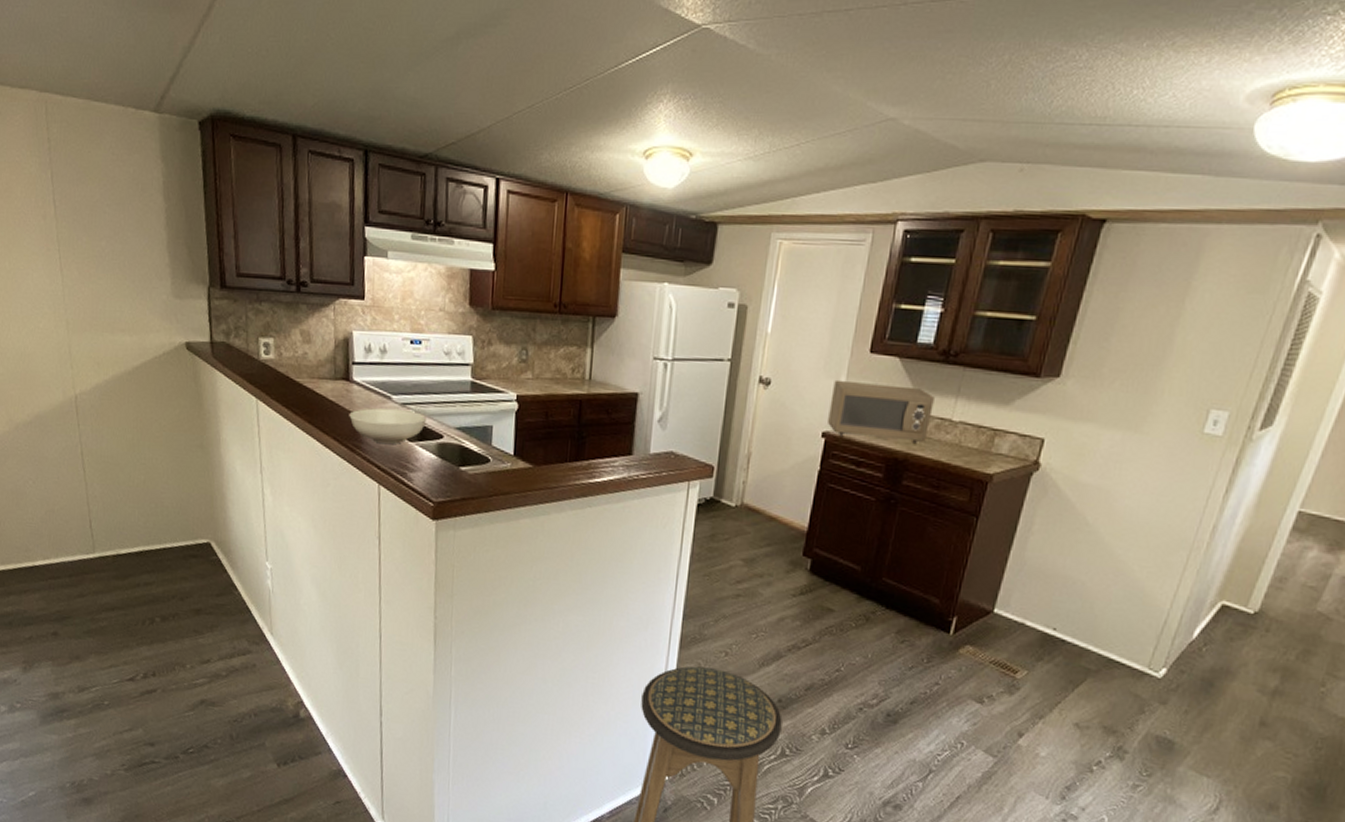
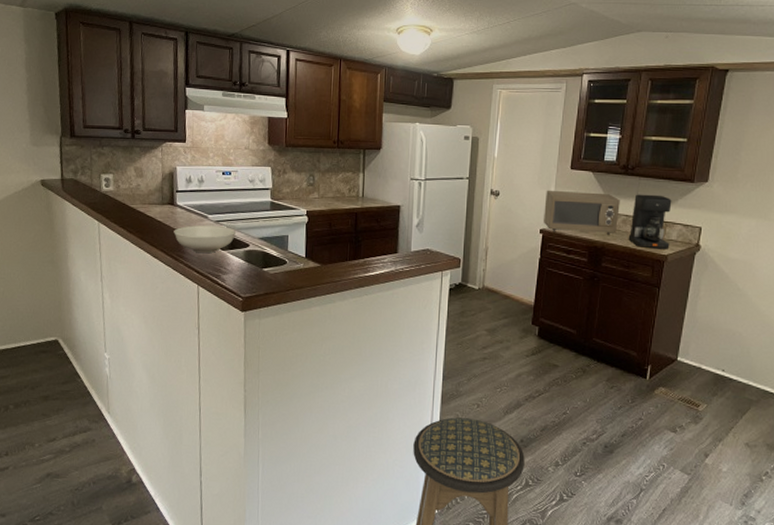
coffee maker: none [941,390,1007,467] -> present [628,194,672,250]

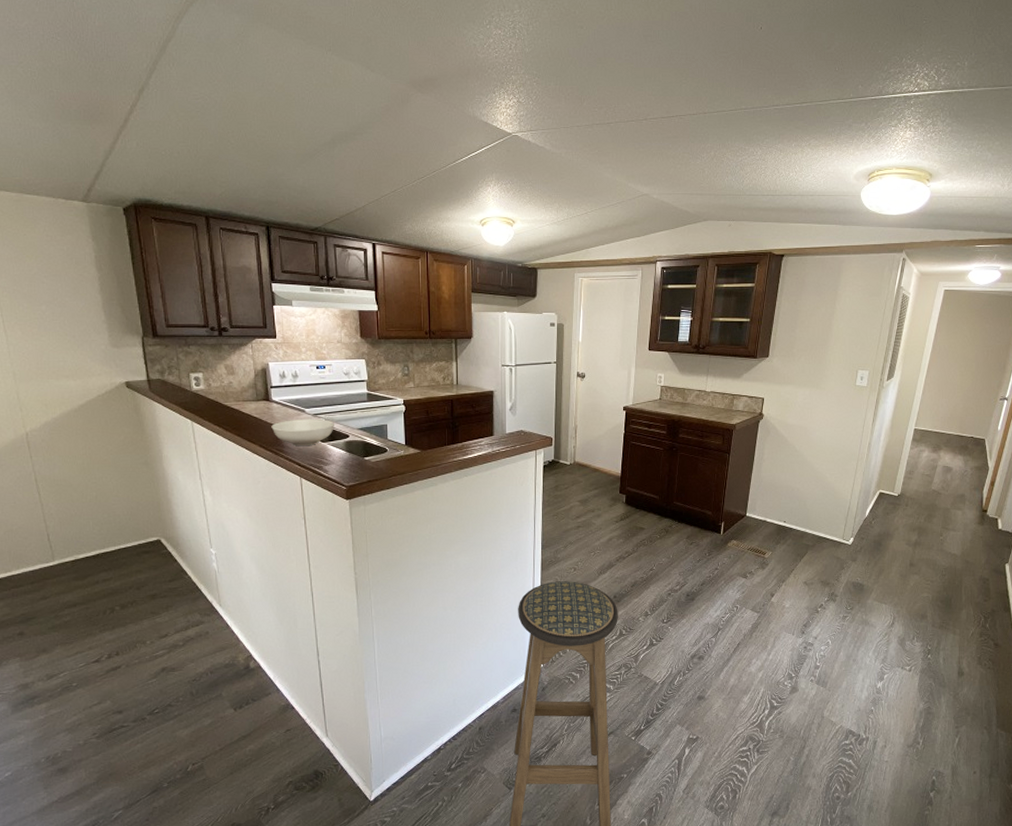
microwave: present [544,190,620,235] -> none [626,370,693,408]
coffee maker: present [628,194,672,250] -> none [701,370,738,419]

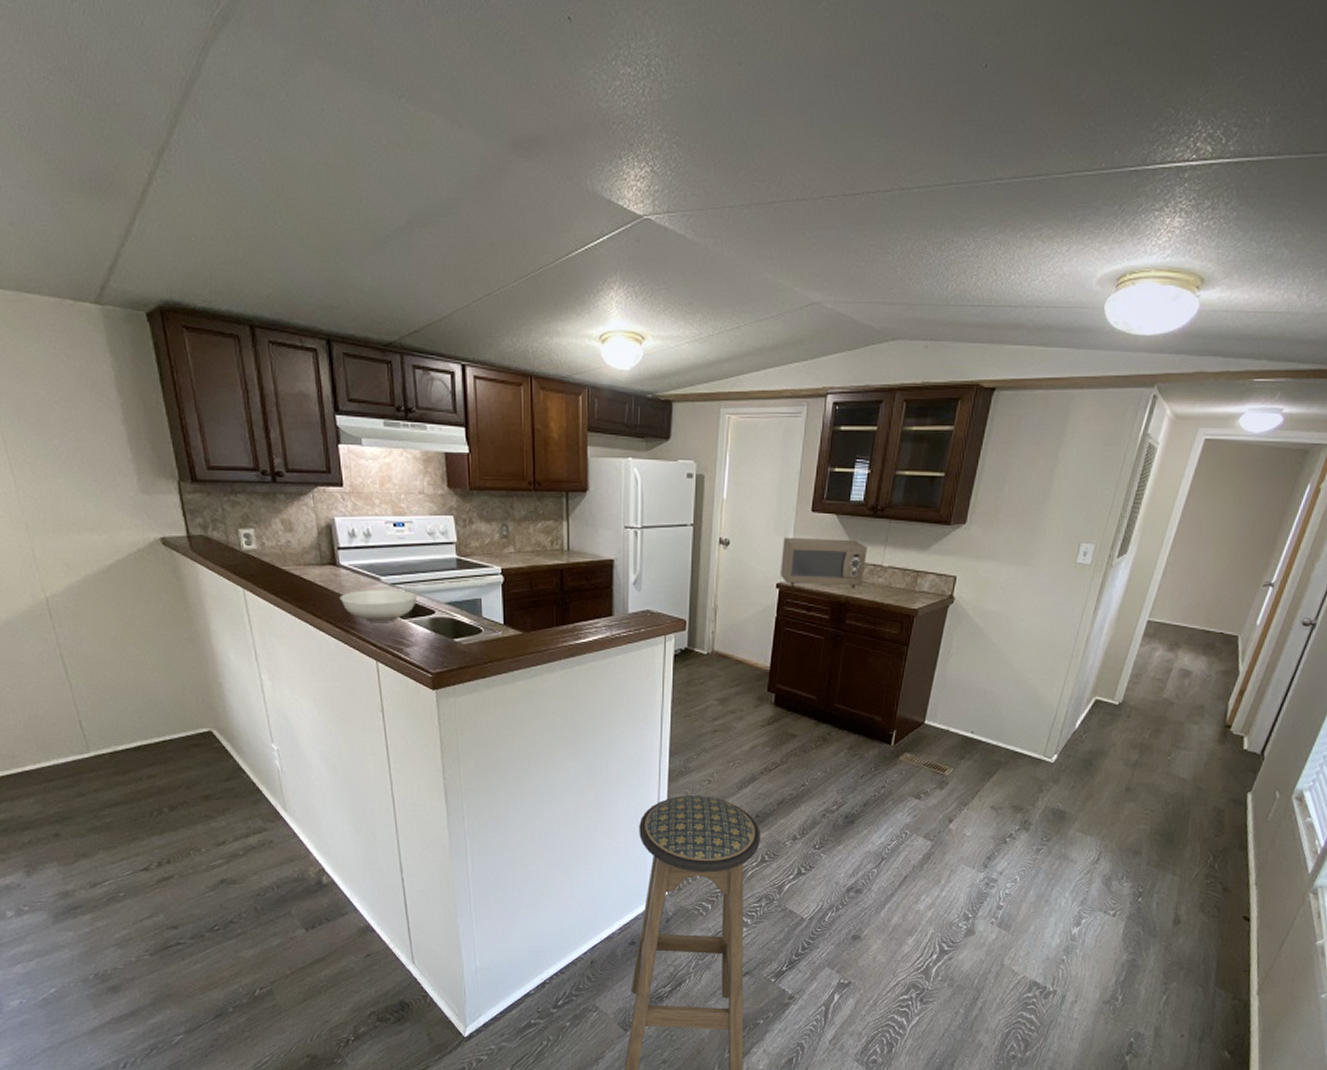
microwave: none [626,370,693,408] -> present [781,537,867,587]

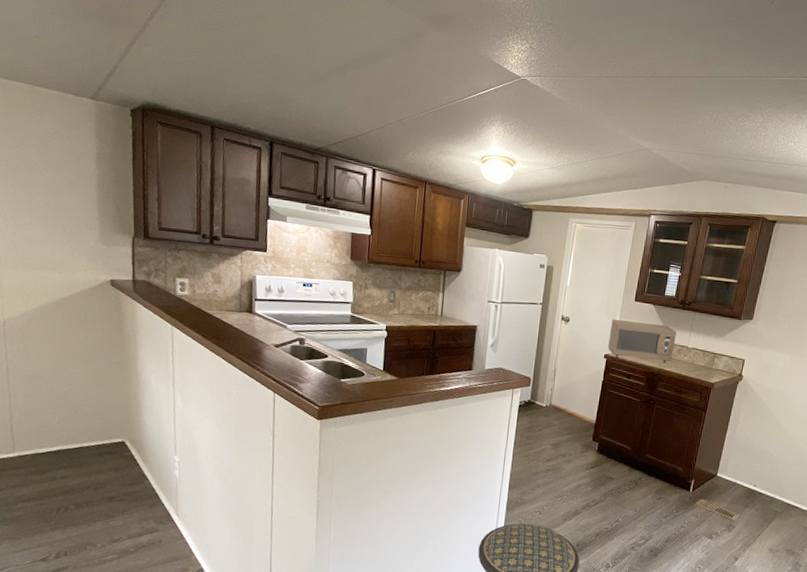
bowl: present [340,590,418,623] -> none [251,334,316,362]

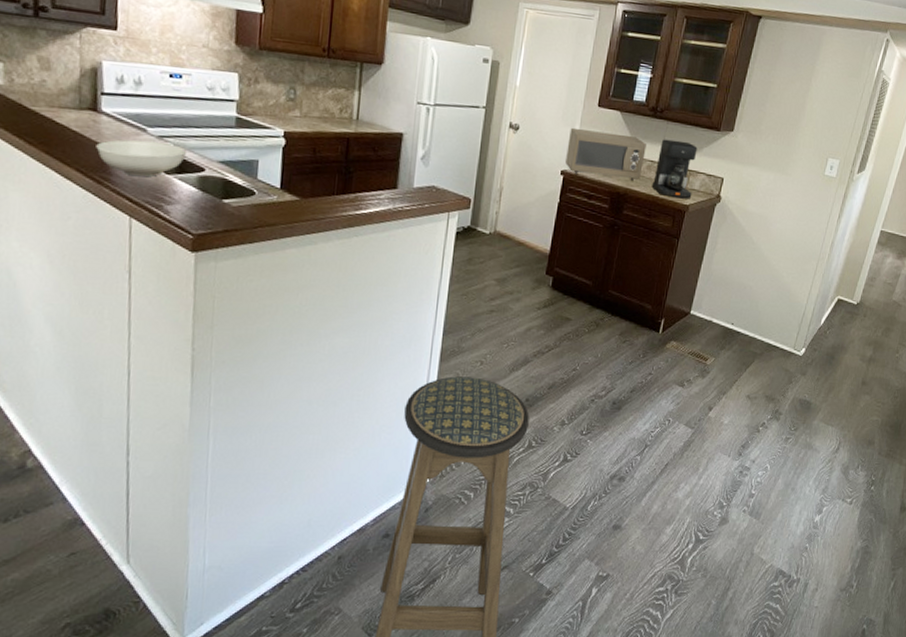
bowl: none [251,334,316,362] -> present [96,140,188,177]
coffee maker: none [681,327,721,378] -> present [651,139,698,199]

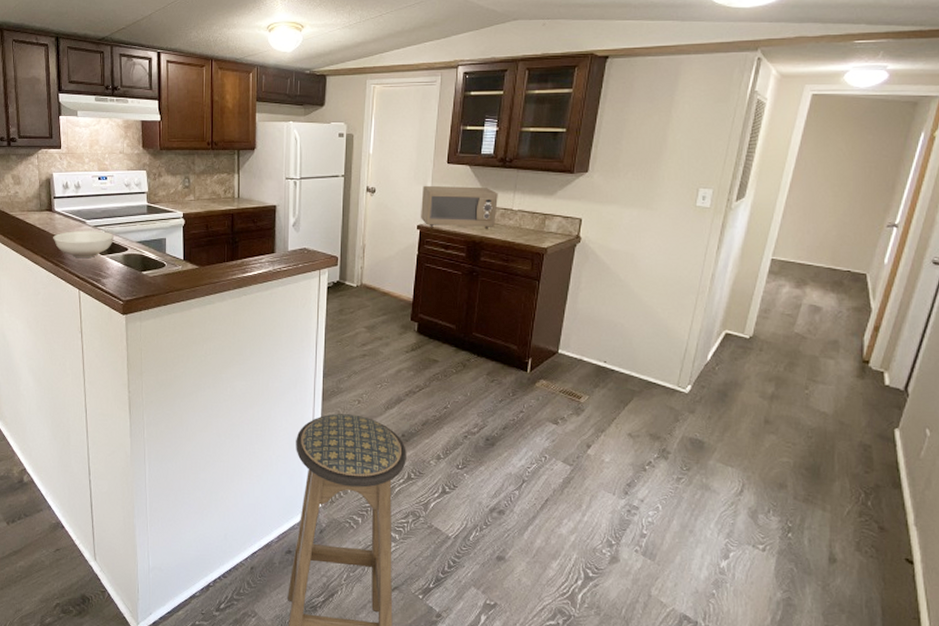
coffee maker: present [651,139,698,199] -> none [507,187,551,242]

